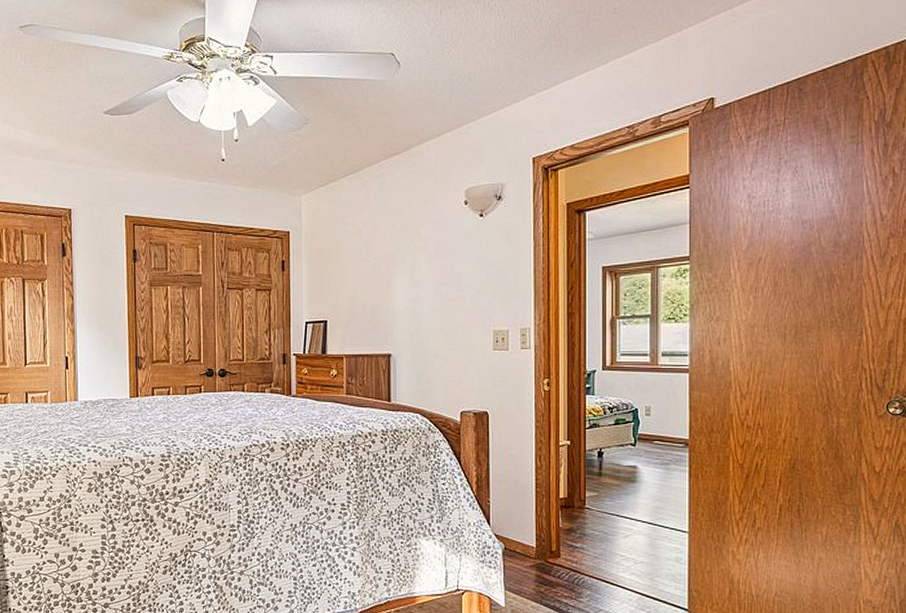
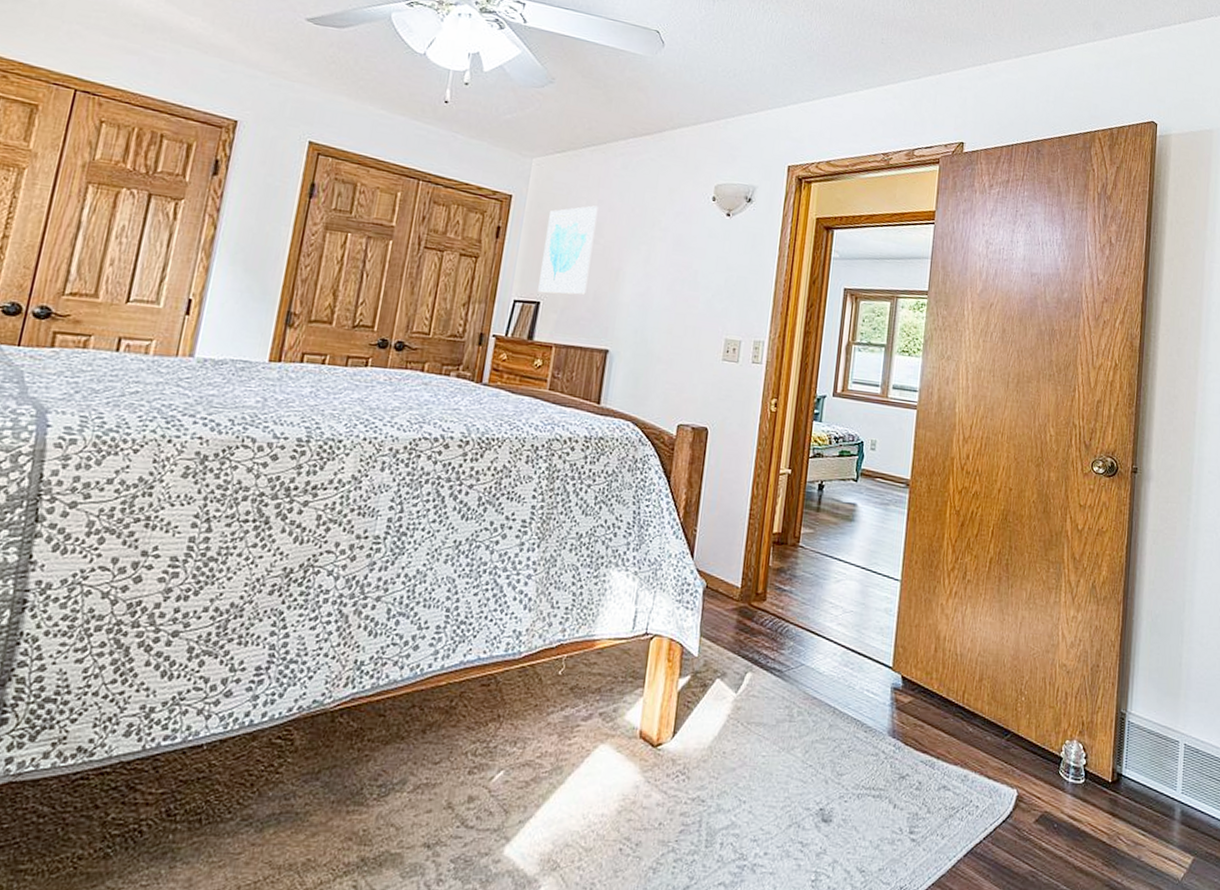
wall art: none [323,228,364,313] -> present [538,205,598,295]

